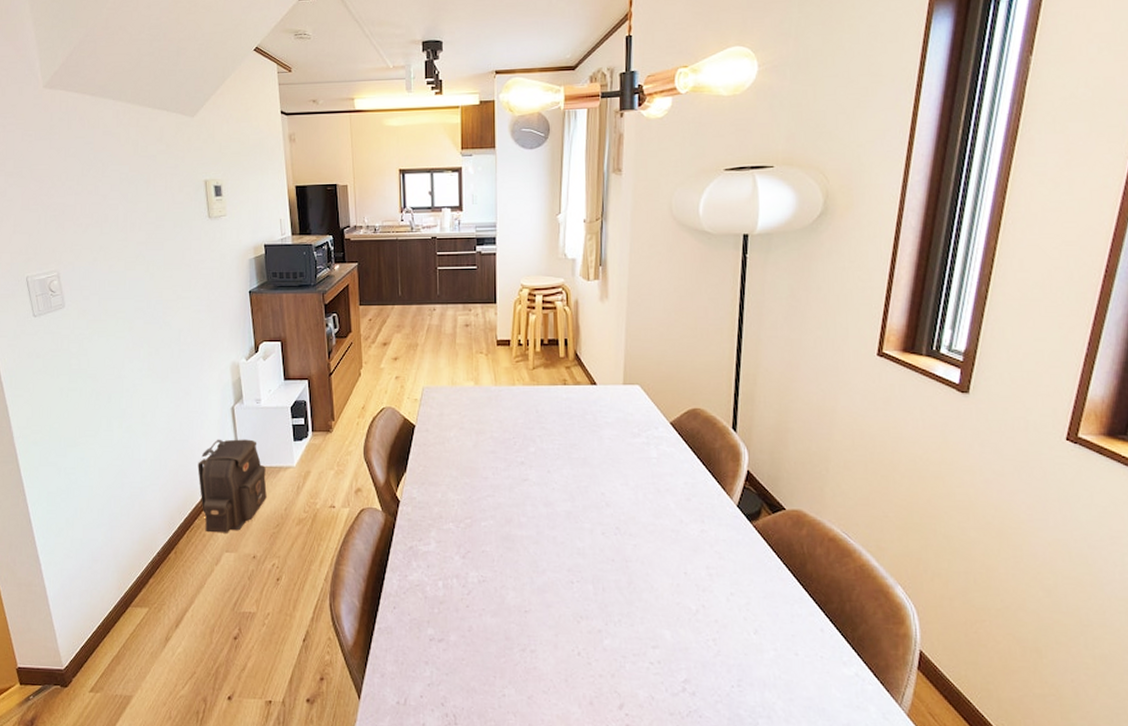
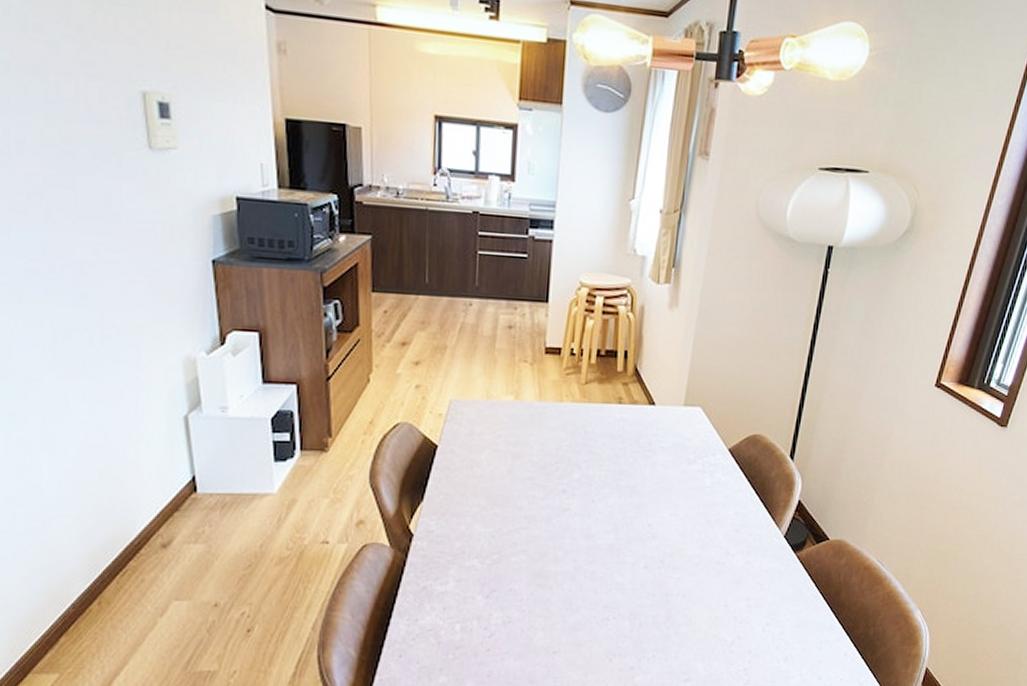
backpack: present [198,439,267,533] -> none [132,457,235,577]

